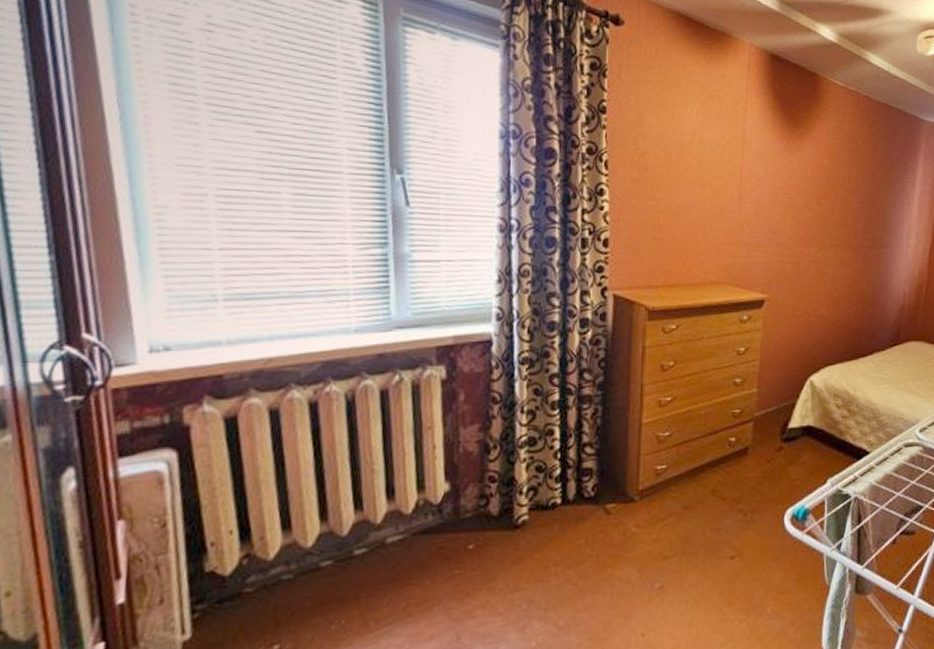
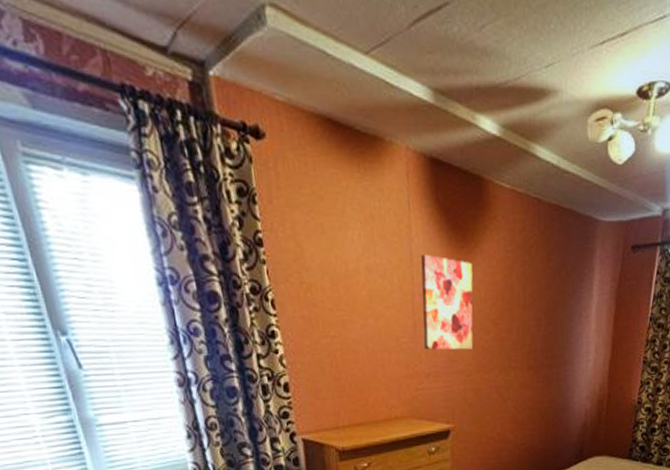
wall art: none [748,134,801,224] -> present [421,254,473,350]

